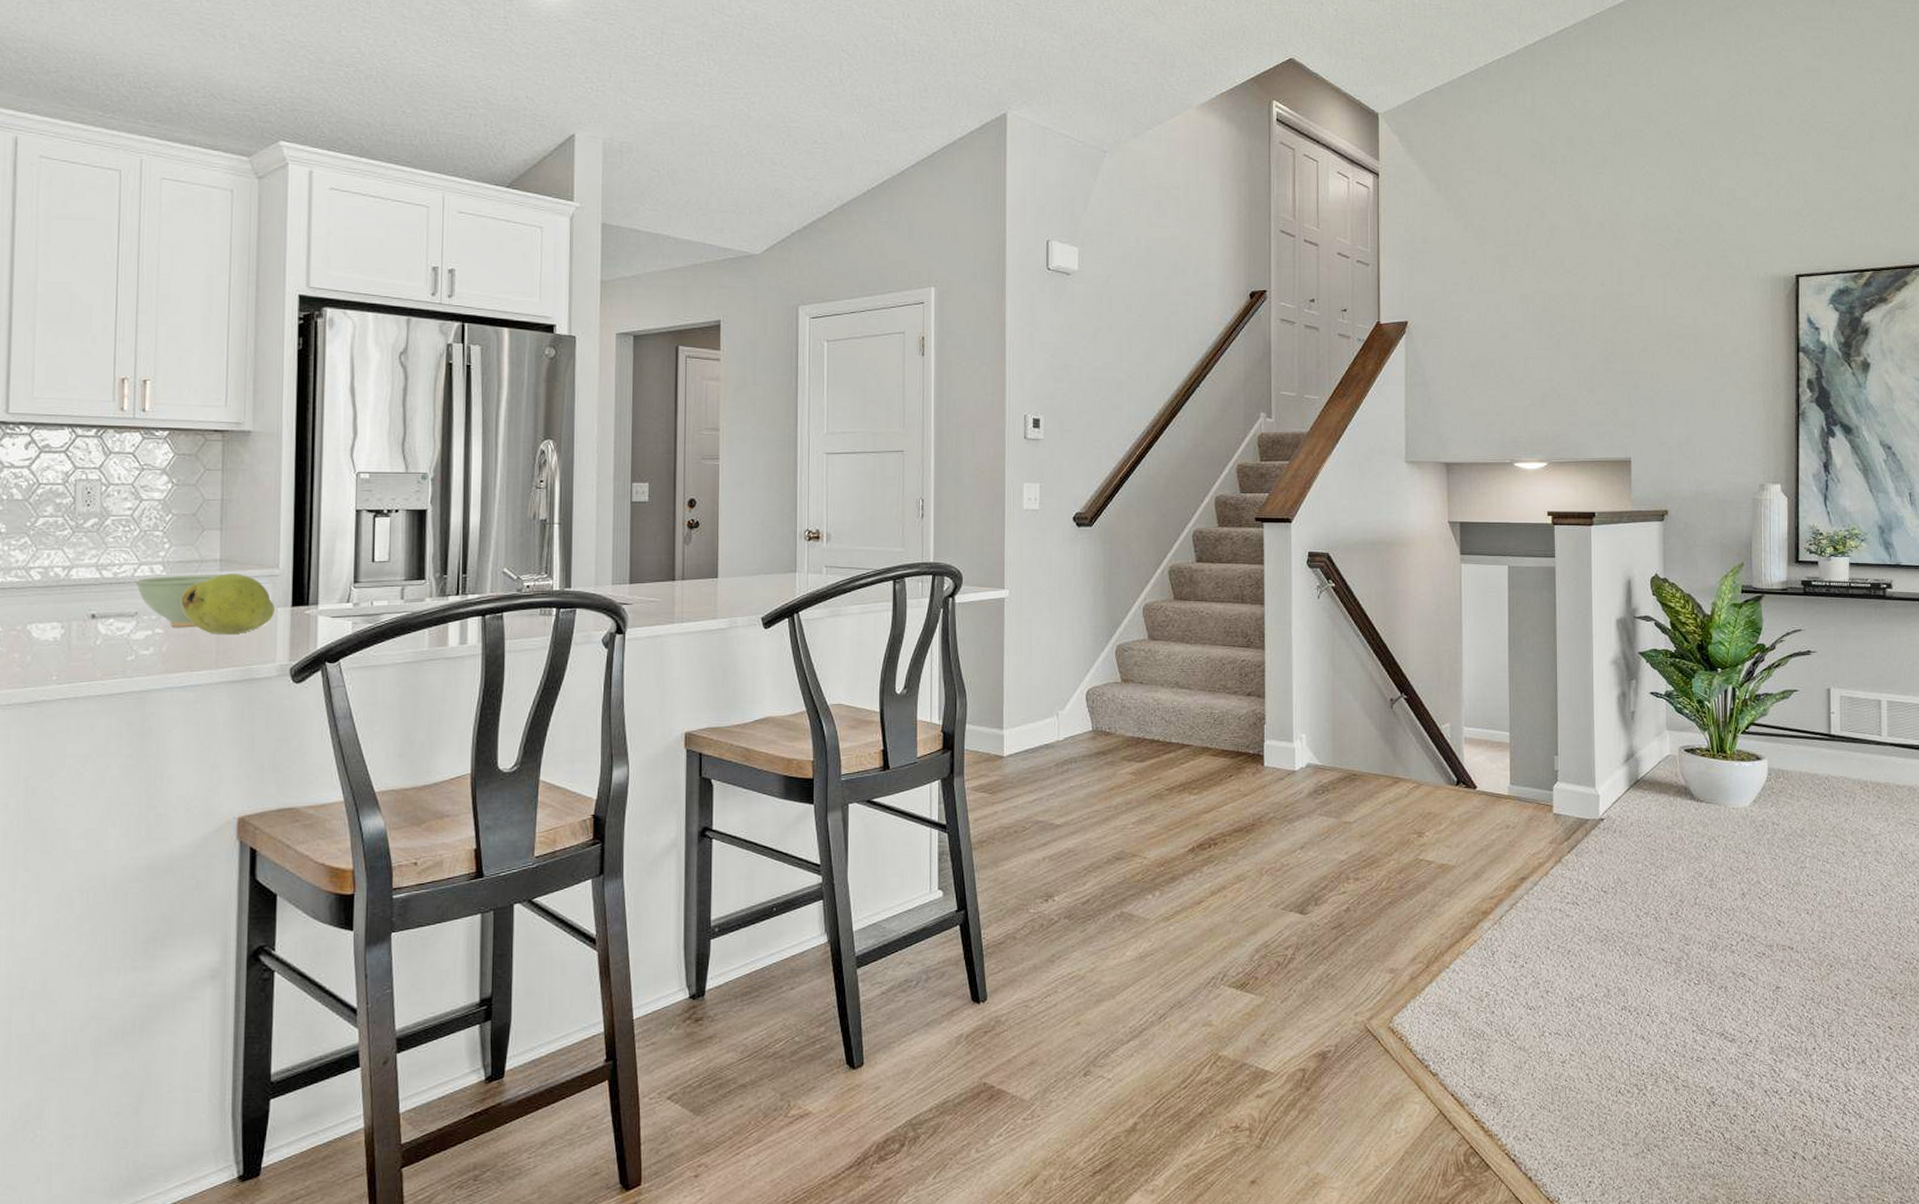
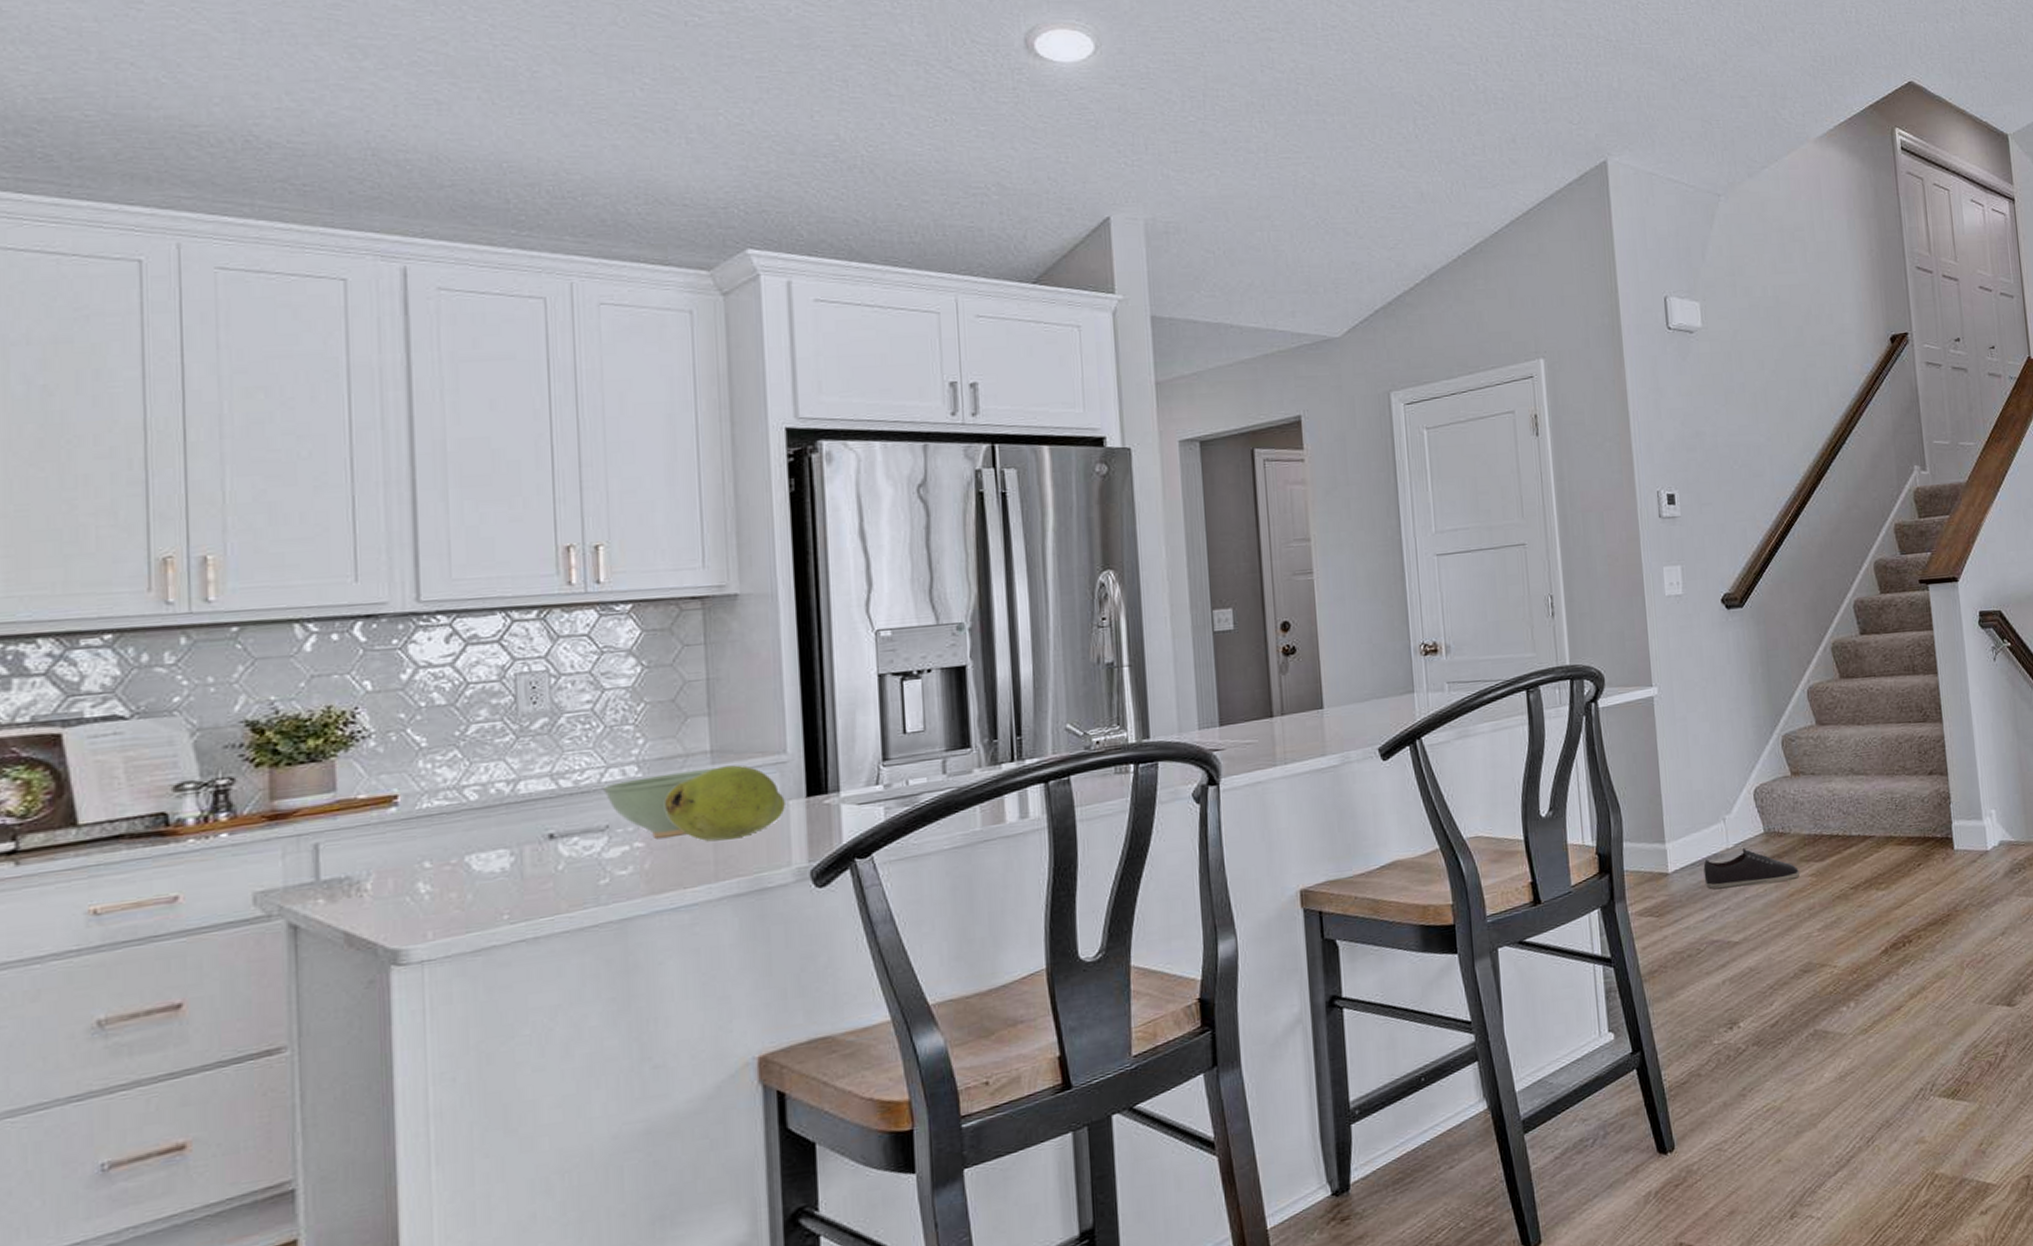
shoe: none [1035,741,1120,777] -> present [1703,847,1799,889]

